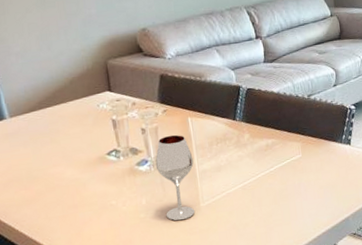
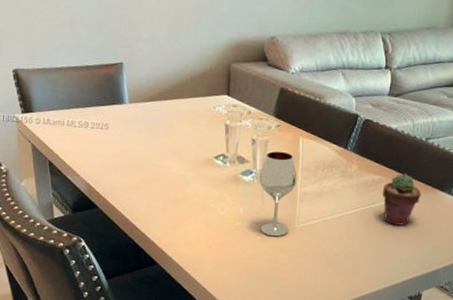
potted succulent: none [278,131,316,184] -> present [383,173,422,226]

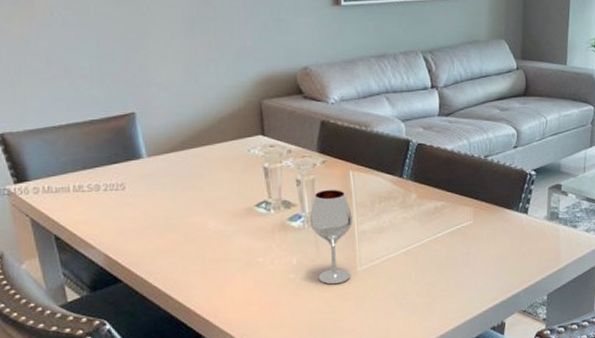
potted succulent: present [383,173,422,226] -> none [447,195,489,252]

